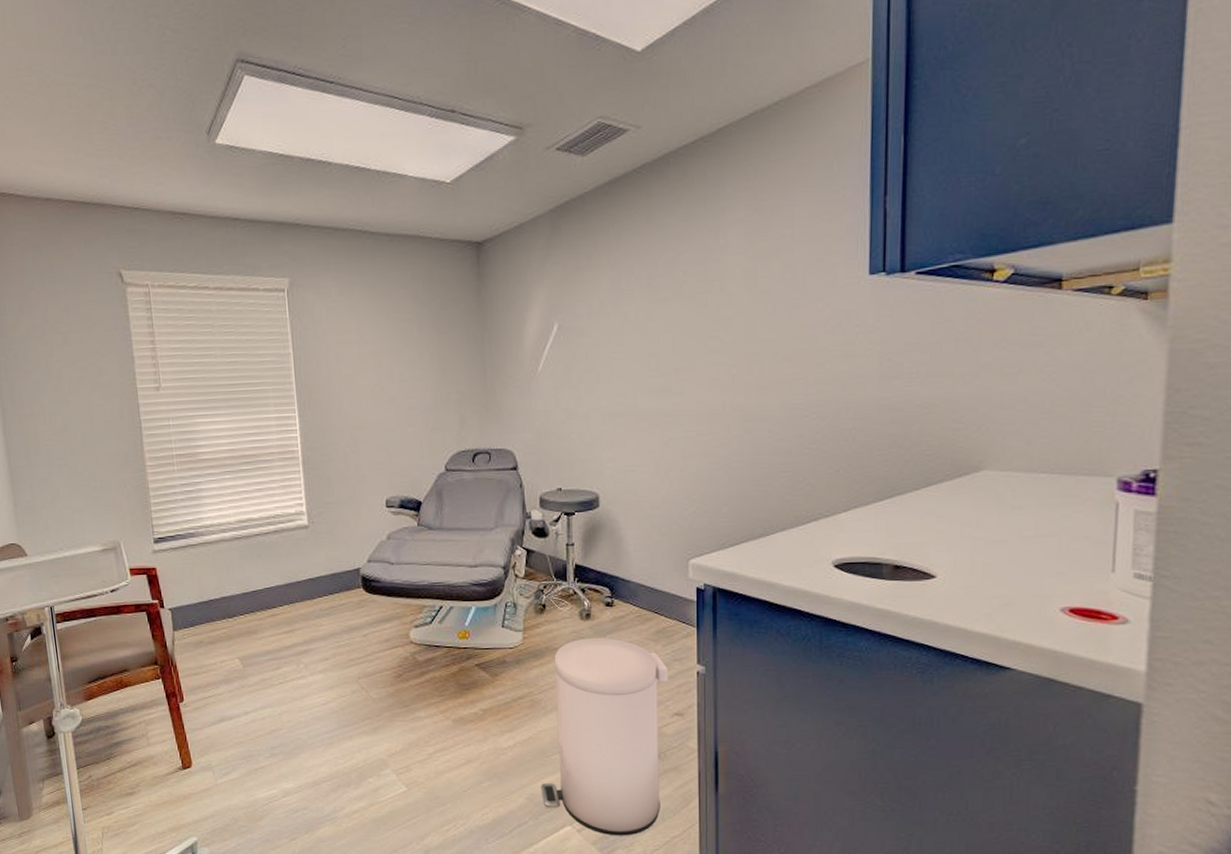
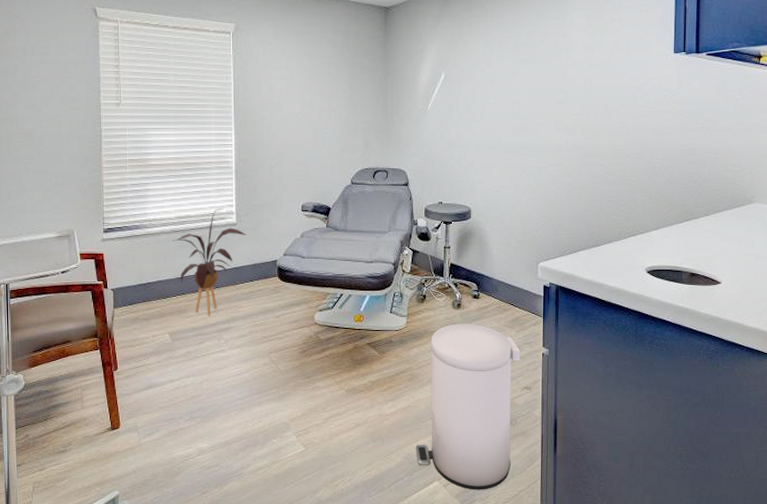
house plant: none [235,509,322,638] -> present [173,209,247,317]

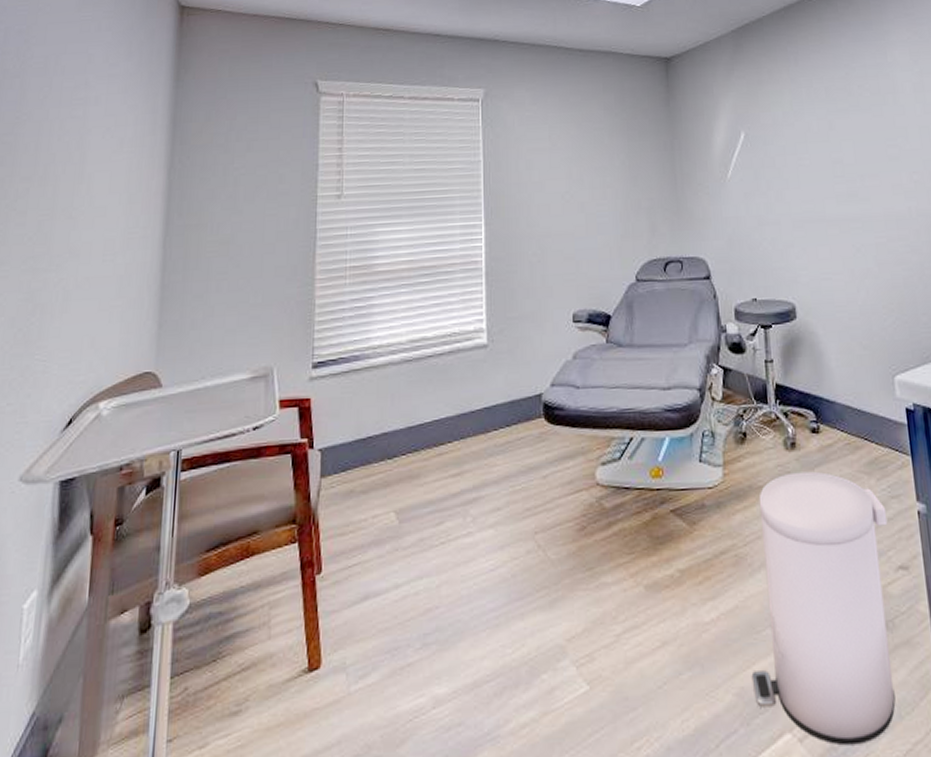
house plant: present [173,209,247,317] -> none [403,325,501,483]

